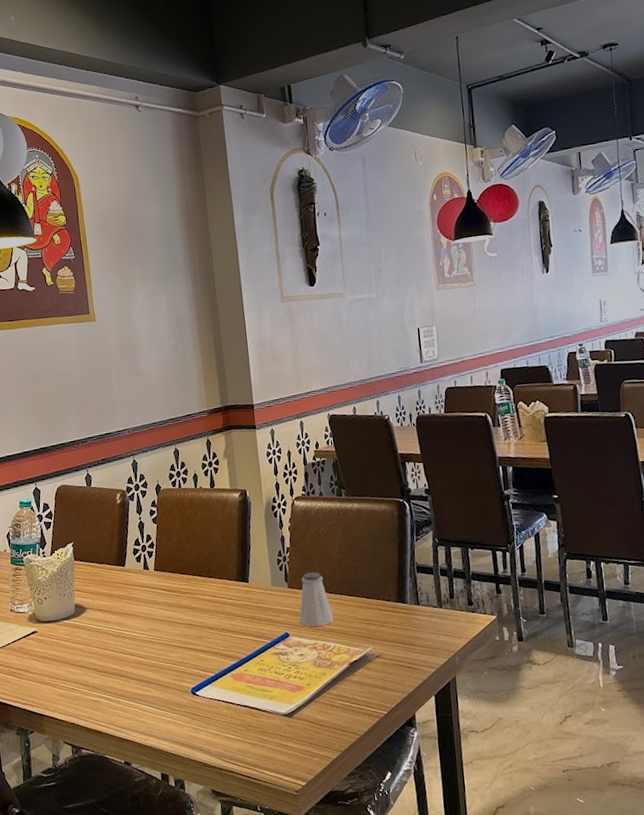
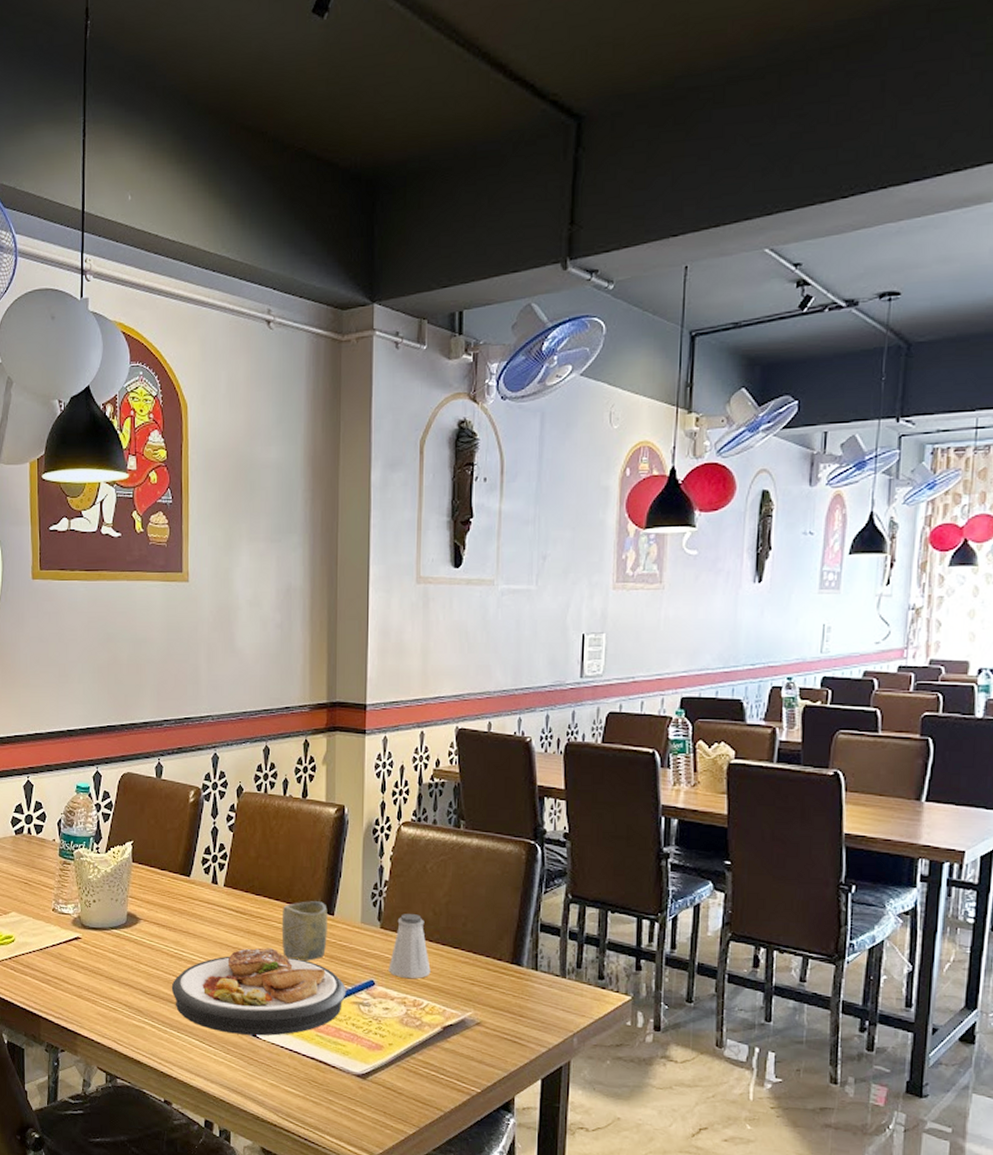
plate: none [119,617,267,696] -> present [171,948,347,1036]
cup: none [205,572,246,625] -> present [281,901,328,962]

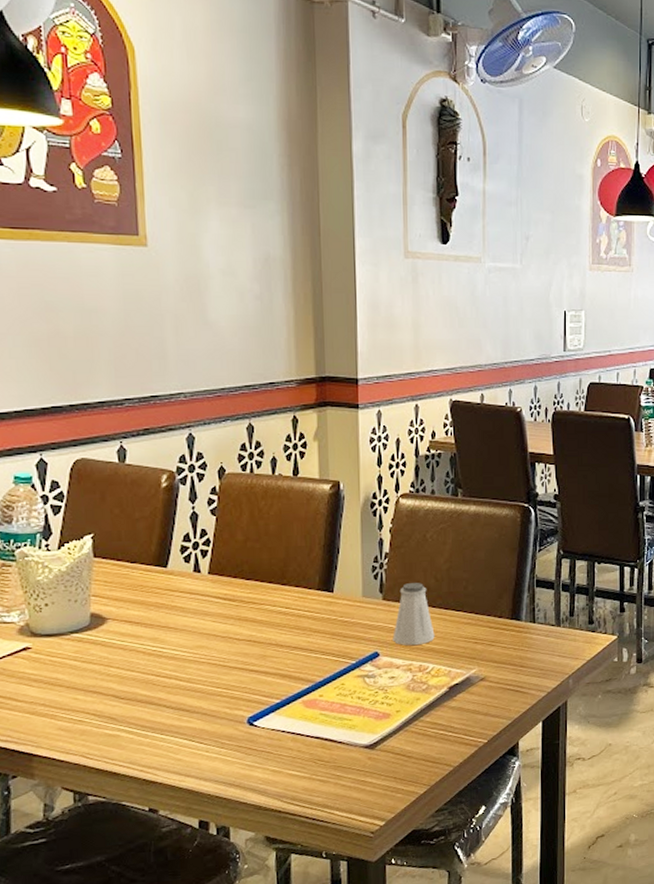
plate: present [171,948,347,1036] -> none [150,633,350,727]
cup: present [281,901,328,962] -> none [276,580,327,642]

